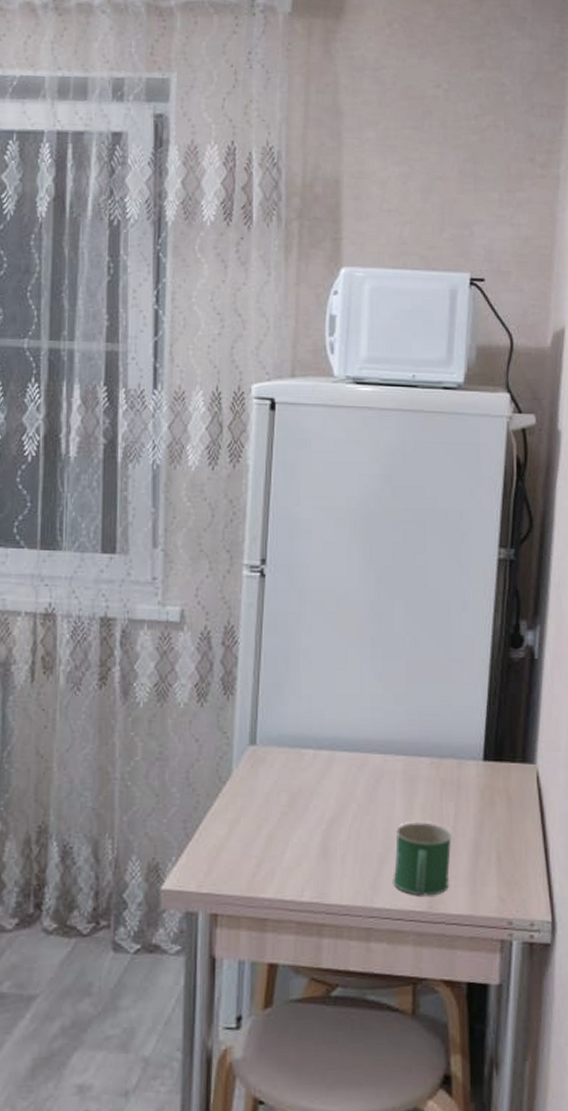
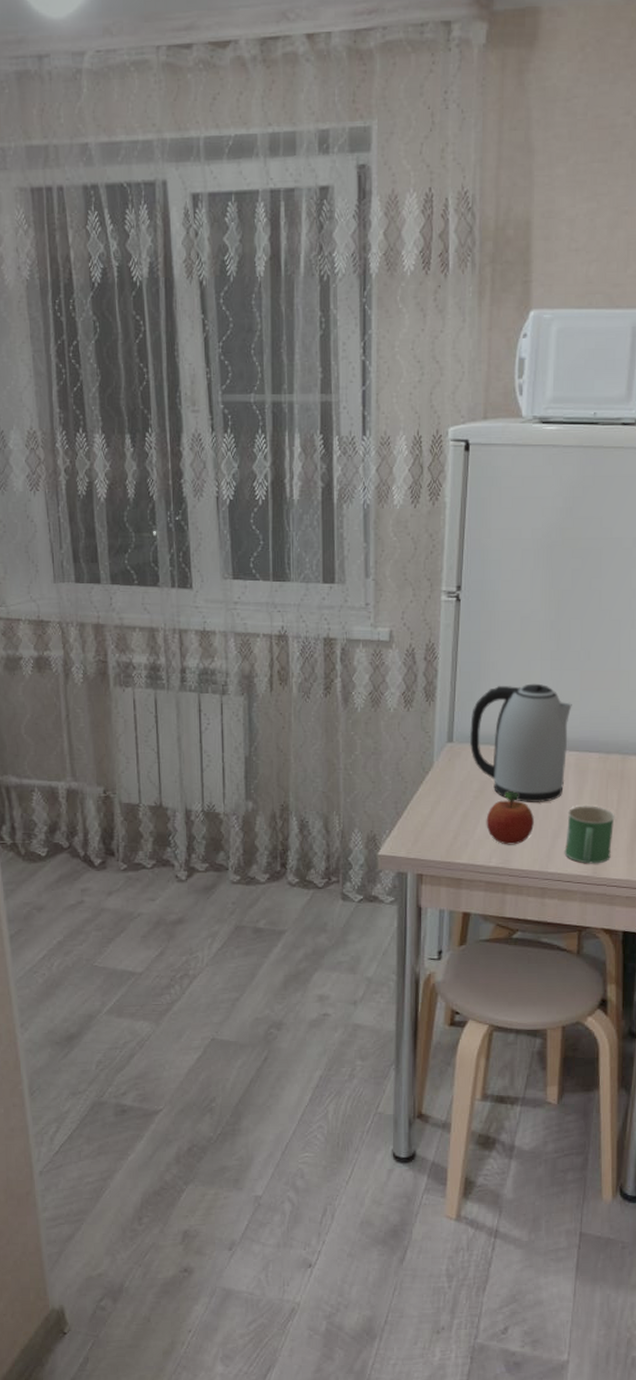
kettle: none [276,674,398,819] -> present [469,683,572,802]
fruit: none [297,805,355,874] -> present [486,791,534,845]

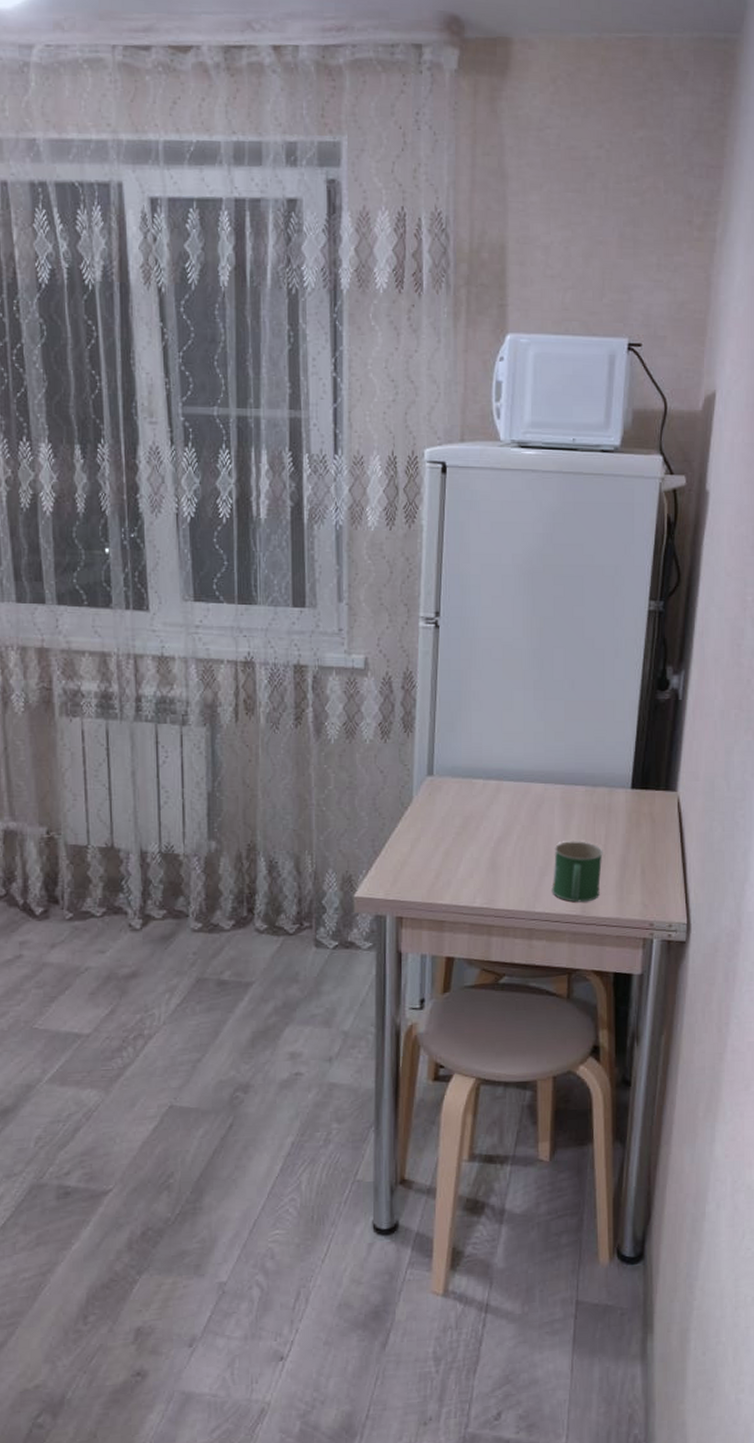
kettle: present [469,683,572,802] -> none [450,714,557,839]
fruit: present [486,791,534,845] -> none [469,827,519,884]

